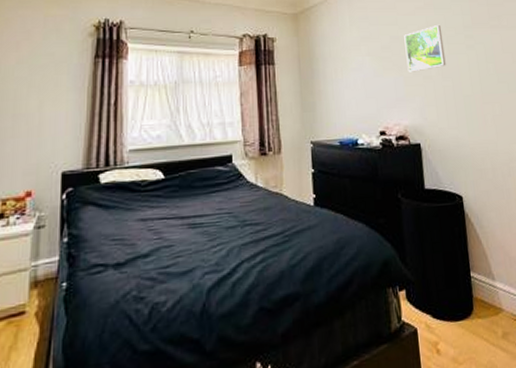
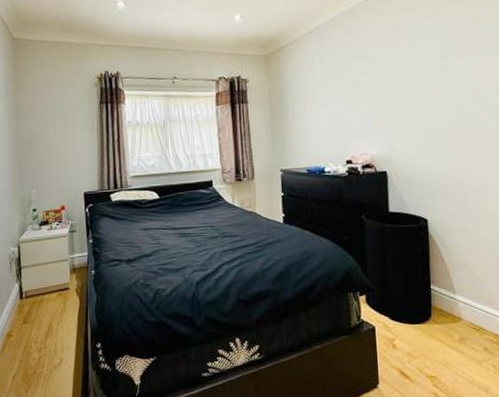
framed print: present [404,25,446,72] -> none [375,57,419,105]

